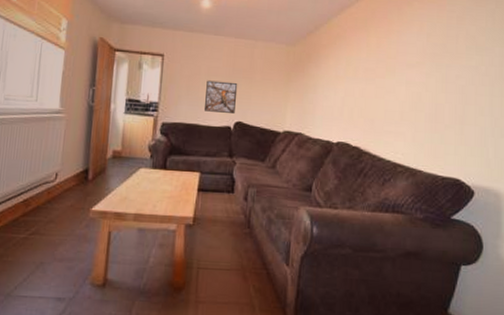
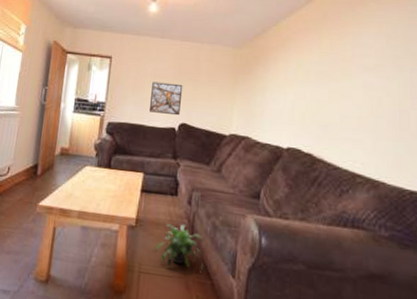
potted plant: none [212,220,259,261] -> present [154,224,203,270]

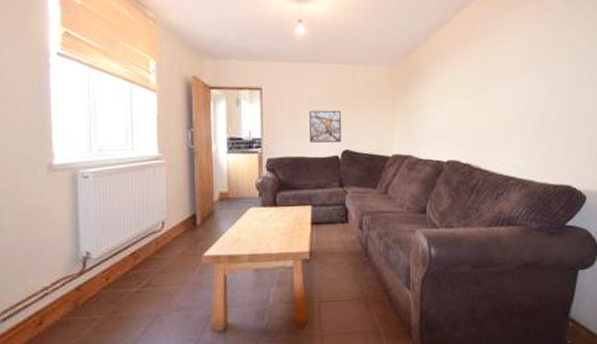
potted plant: present [154,224,203,270] -> none [332,249,380,291]

